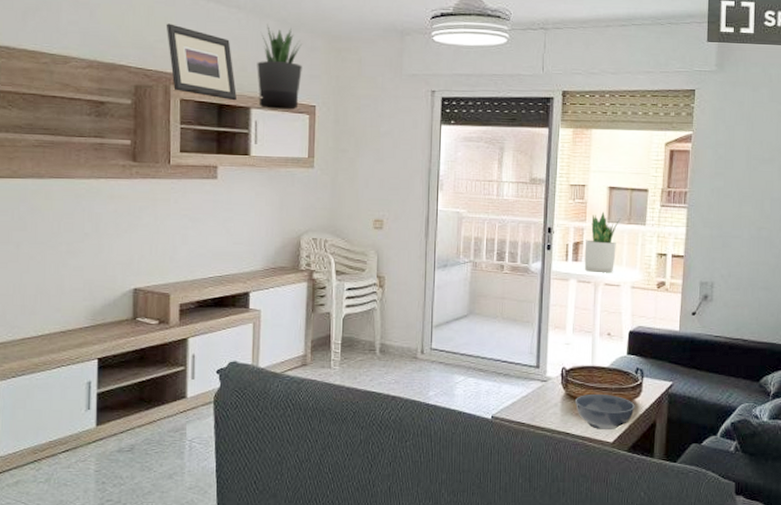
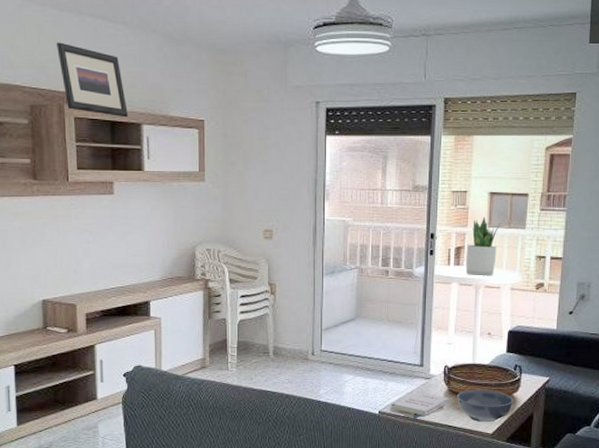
planter: present [257,24,302,111] -> none [146,39,190,126]
books: none [503,395,567,425] -> present [389,392,449,419]

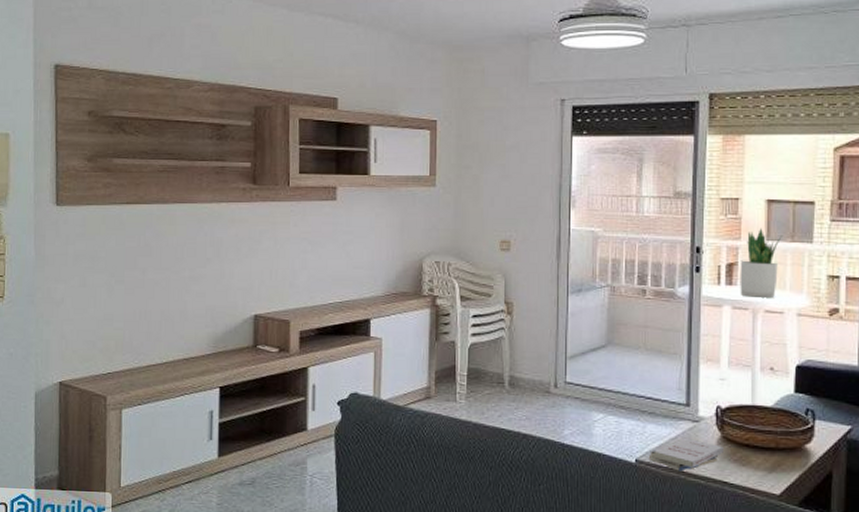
picture frame: present [56,42,128,118] -> none [284,42,355,119]
bowl: present [457,389,514,422] -> none [734,437,806,480]

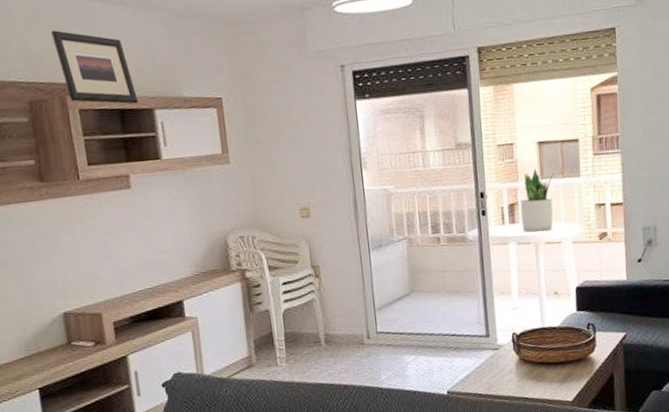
picture frame: none [284,42,355,119] -> present [50,30,138,104]
books: present [648,437,723,471] -> none [458,364,522,396]

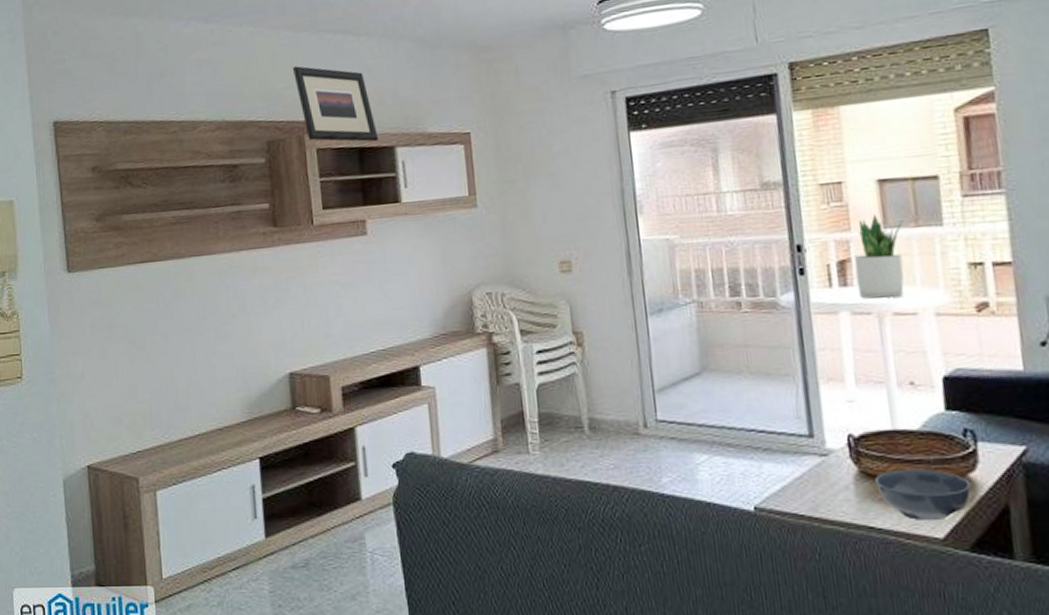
bowl: none [530,353,591,390] -> present [875,468,972,520]

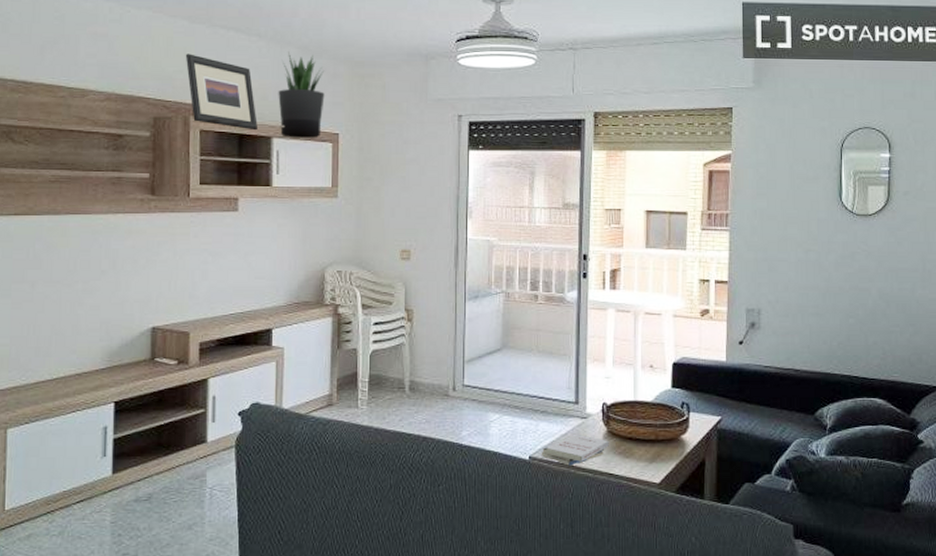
planter: none [396,46,450,145] -> present [278,51,325,139]
books: none [769,476,864,518] -> present [541,433,609,466]
planter: present [854,214,904,299] -> none [622,236,659,300]
bowl: present [875,468,972,520] -> none [618,430,682,469]

